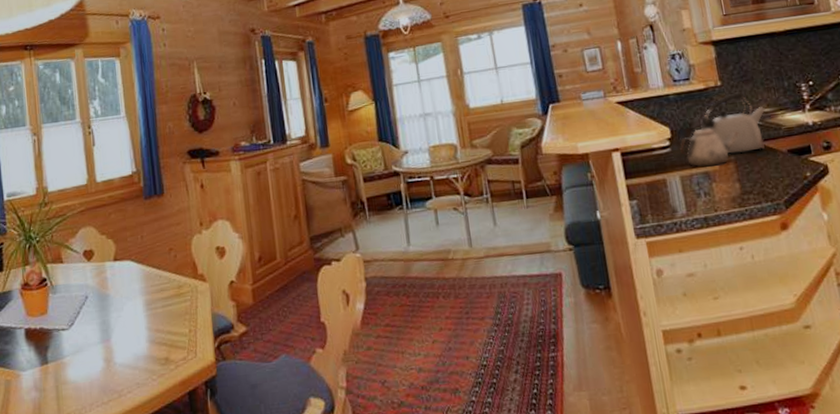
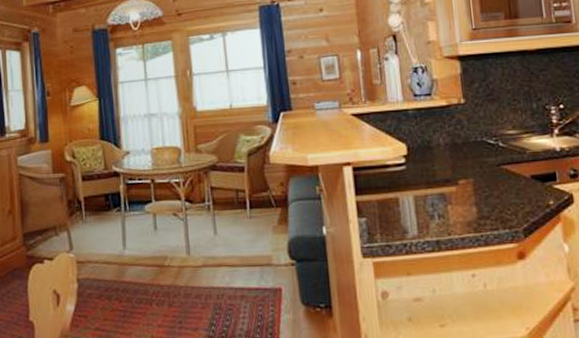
teapot: present [680,125,739,168] -> none [416,144,480,188]
kettle: present [701,92,766,154] -> none [440,111,511,176]

